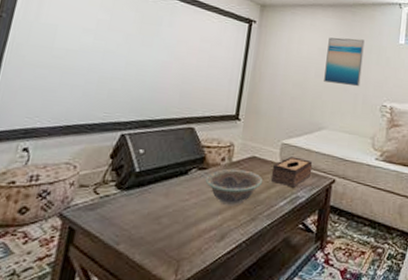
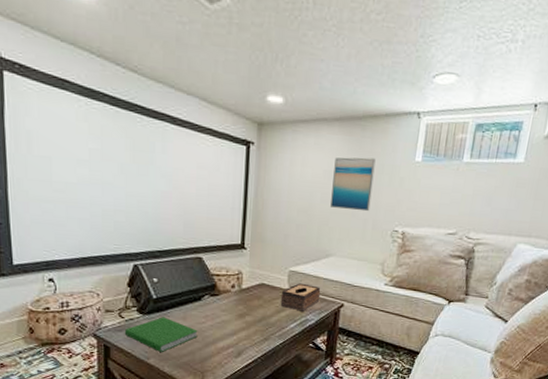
hardcover book: none [95,193,180,236] -> present [124,317,198,352]
decorative bowl: present [205,168,262,206] -> none [218,295,272,328]

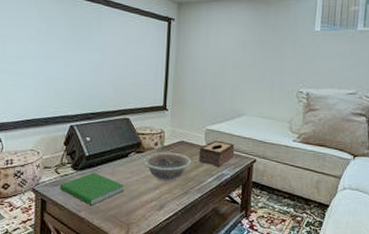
decorative bowl: none [218,295,272,328] -> present [143,152,191,183]
wall art: present [330,157,376,212] -> none [241,29,280,75]

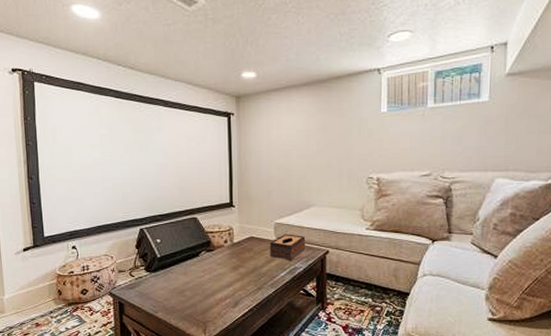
hardcover book: present [59,172,125,205] -> none [135,273,198,306]
decorative bowl: present [143,152,191,183] -> none [214,248,262,279]

